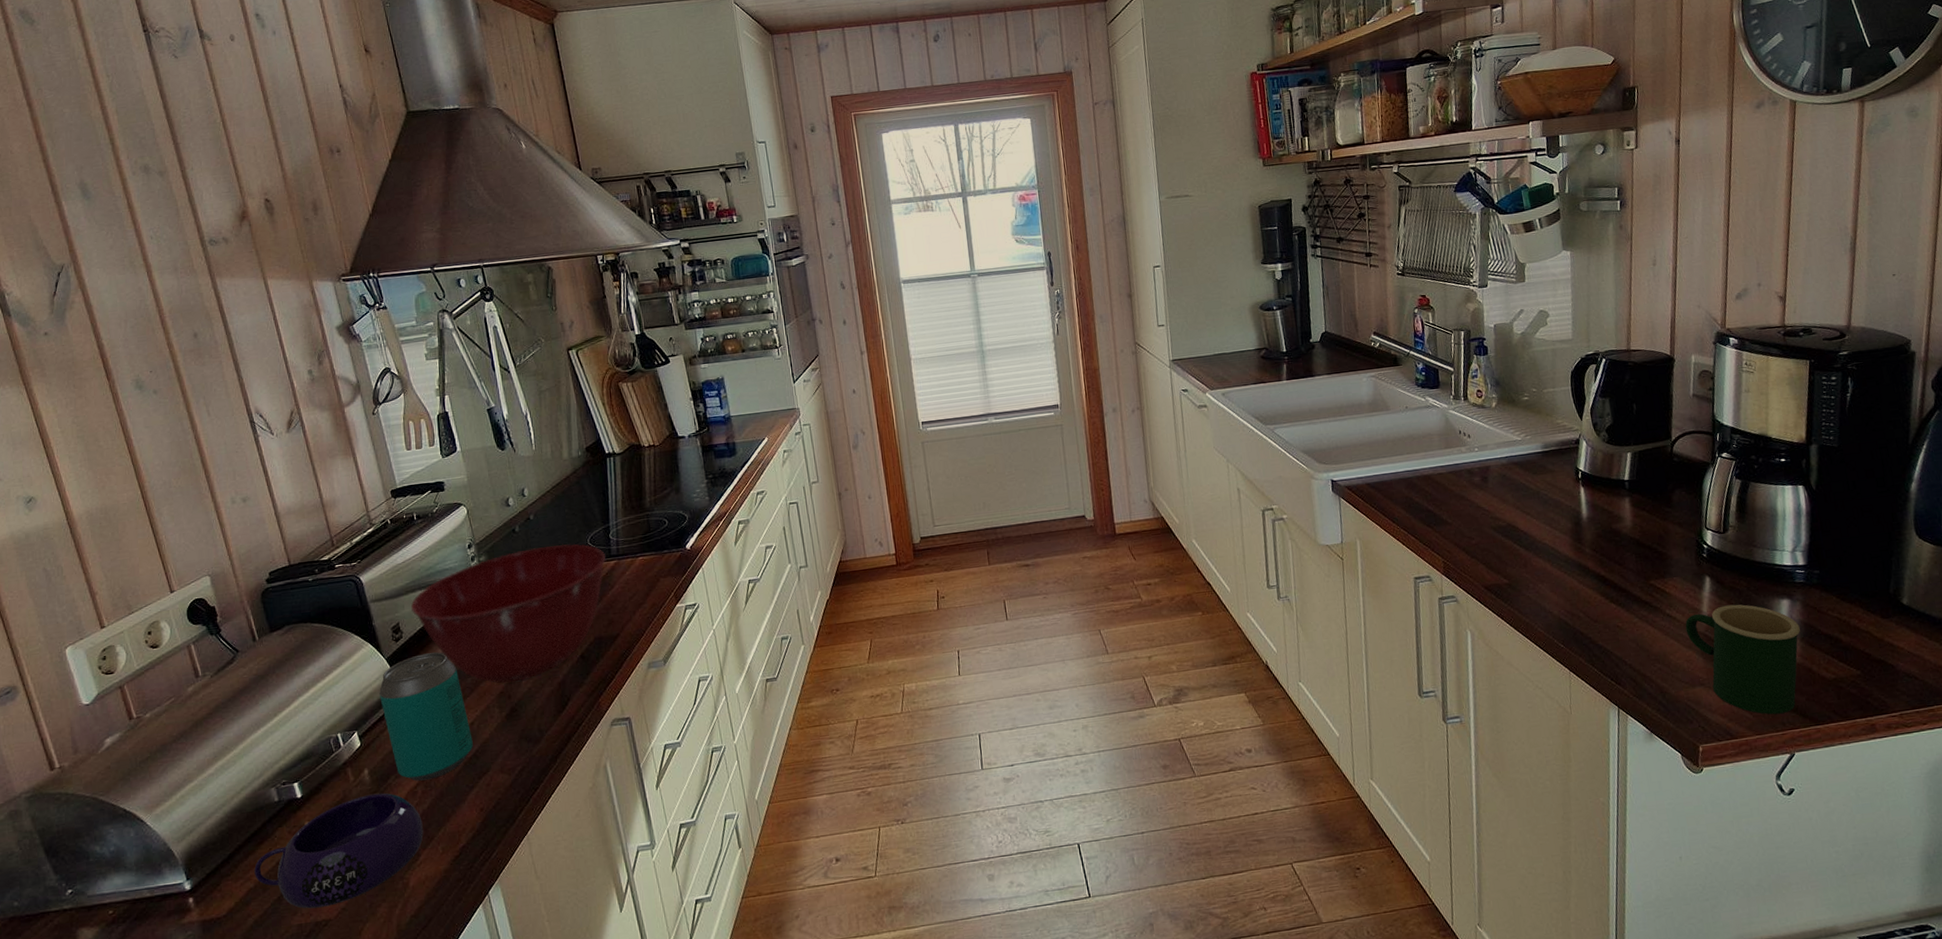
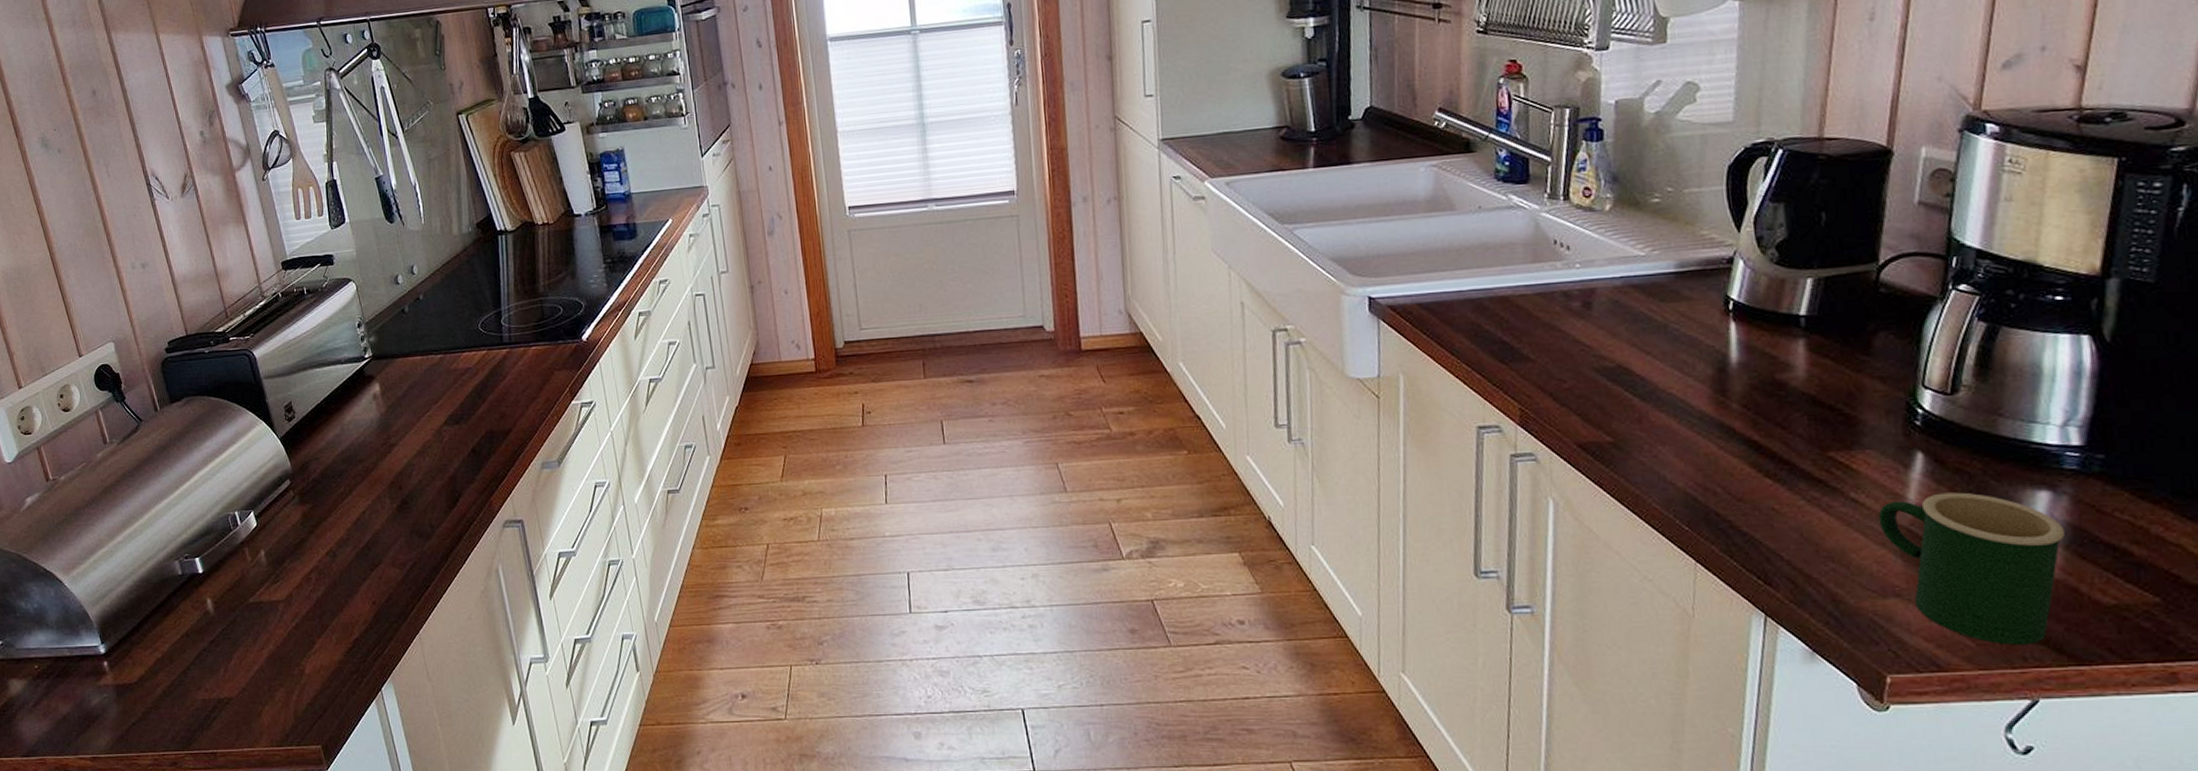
bowl: present [254,793,423,909] -> none [161,576,318,685]
beverage can: present [379,652,473,781] -> none [274,435,365,567]
mixing bowl: present [410,543,605,684] -> none [302,328,497,473]

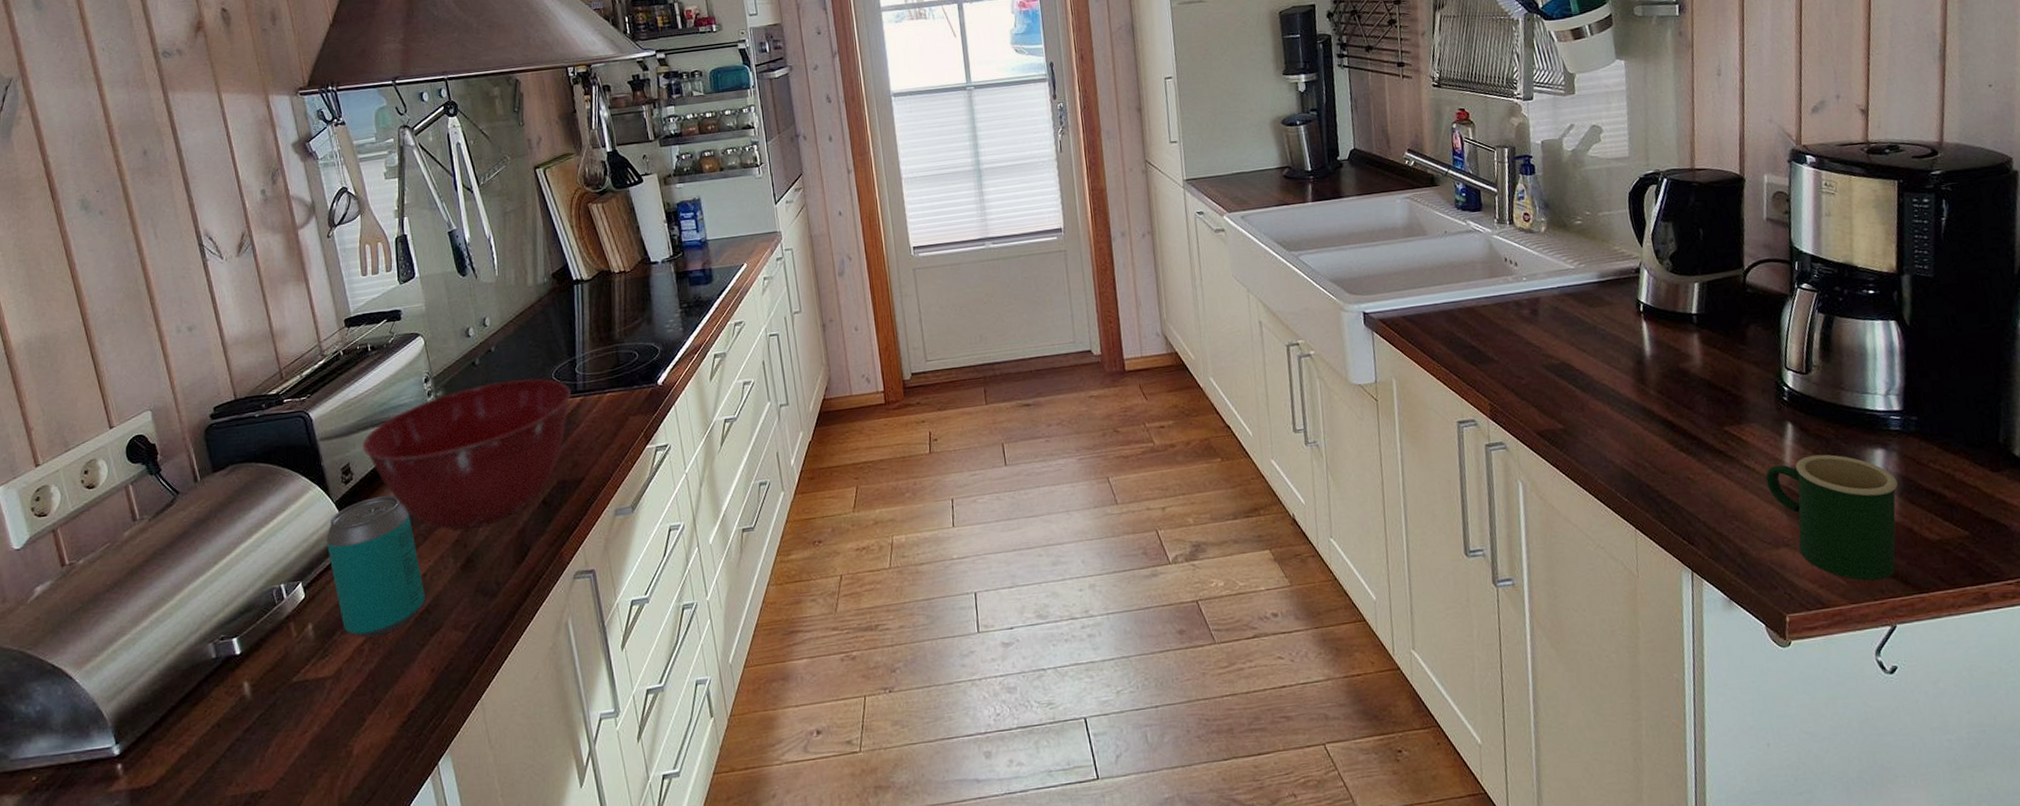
beverage can: none [274,435,365,567] -> present [326,495,425,638]
mixing bowl: none [302,328,497,473] -> present [362,378,571,531]

